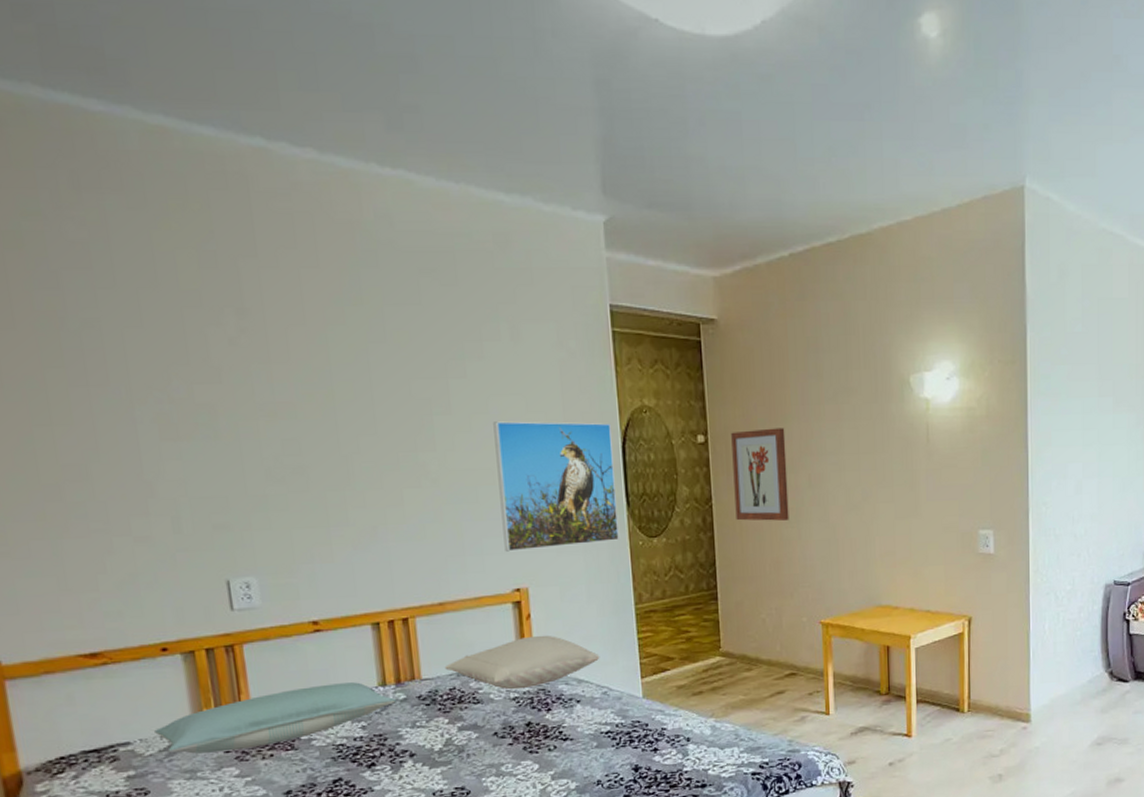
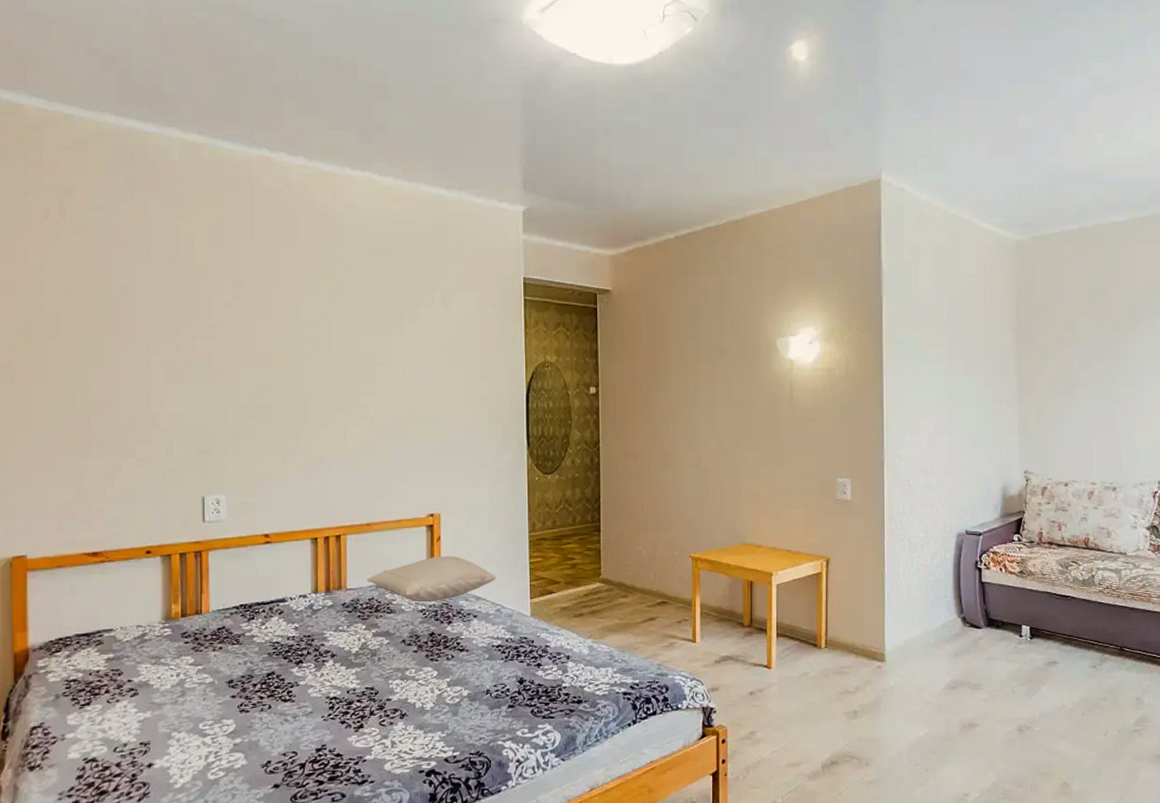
pillow: present [154,682,396,754] -> none [133,588,324,642]
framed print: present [493,421,619,552] -> none [423,372,519,482]
wall art: present [731,428,789,521] -> none [619,382,666,463]

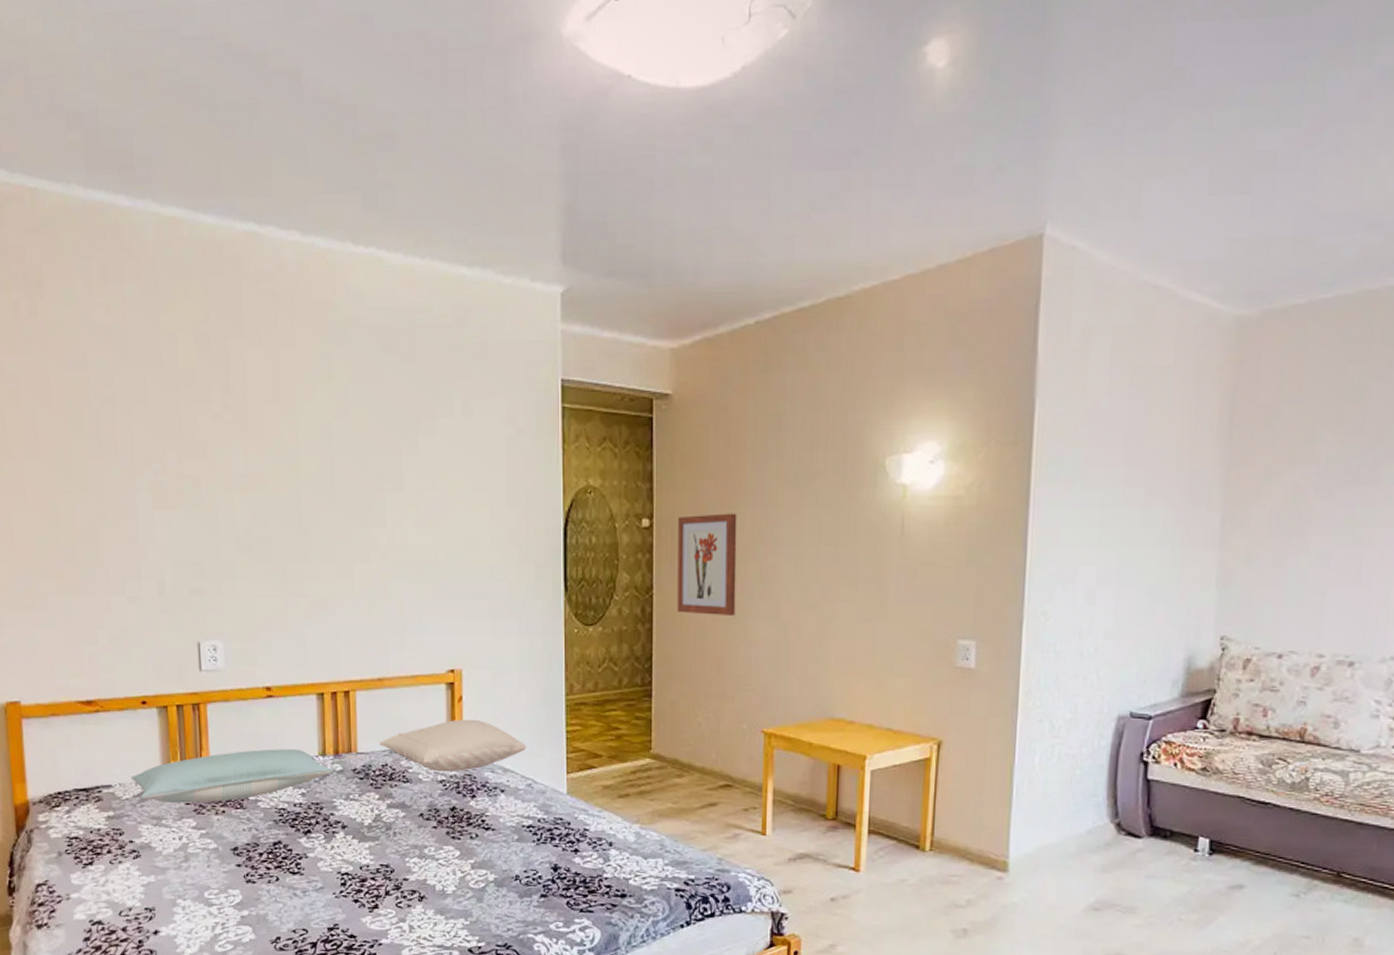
pillow: none [133,588,324,642] -> present [131,749,333,804]
wall art: none [619,382,666,463] -> present [677,513,737,615]

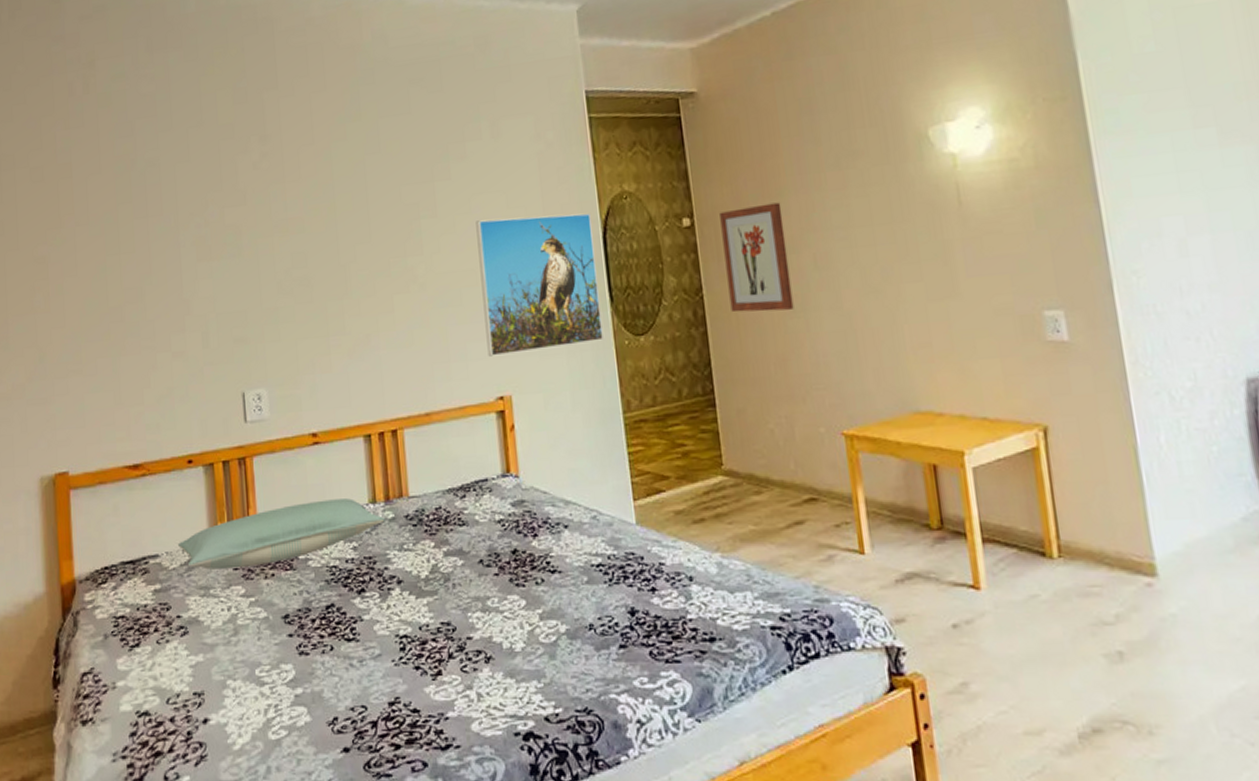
pillow: present [379,719,527,773] -> none [431,448,588,511]
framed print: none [440,499,554,632] -> present [476,212,603,357]

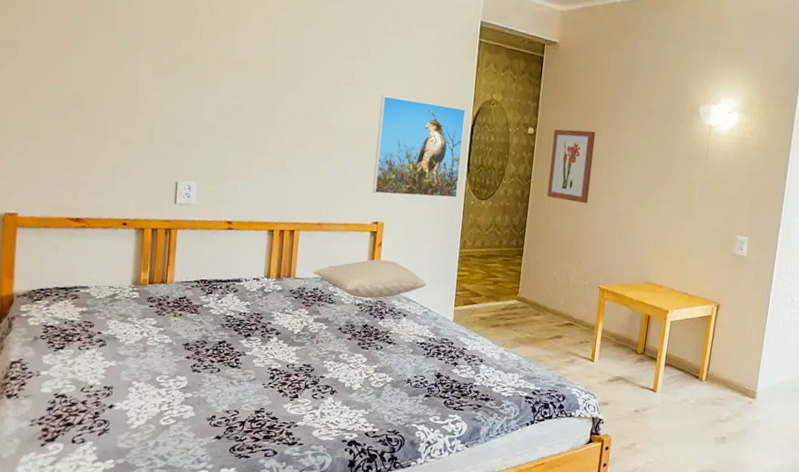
pillow: present [178,498,385,570] -> none [106,268,274,307]
pillow: none [431,448,588,511] -> present [313,259,427,299]

